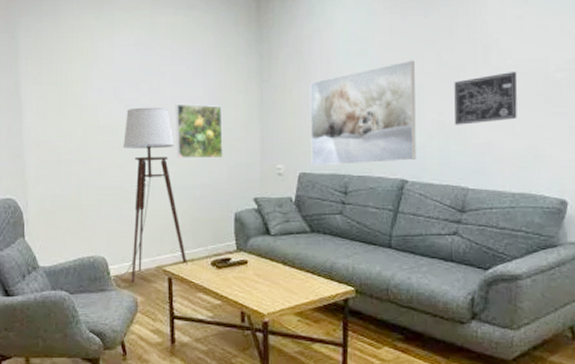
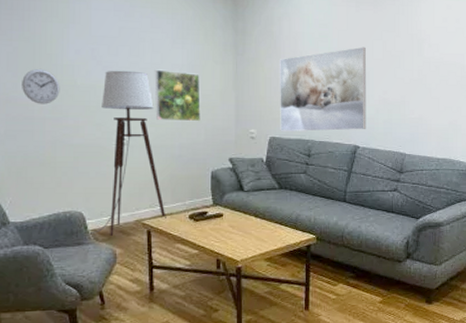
wall clock: none [50,110,85,147] -> present [22,68,60,104]
wall art: present [454,72,517,125] -> none [396,62,442,103]

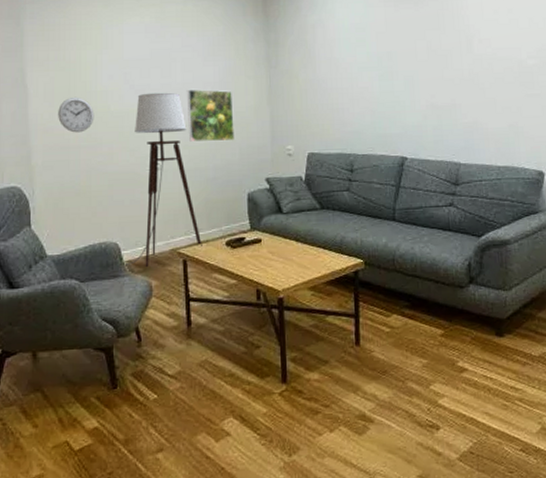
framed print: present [279,46,366,132] -> none [314,48,414,147]

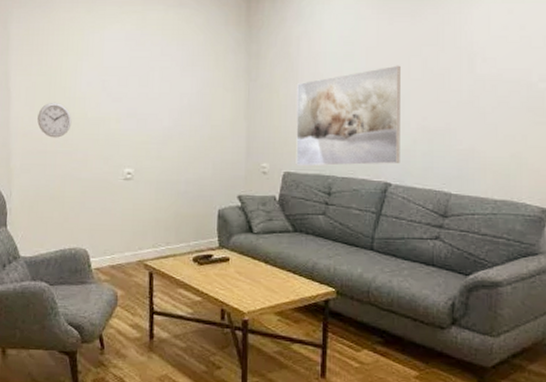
floor lamp: present [126,92,202,267] -> none [94,101,169,276]
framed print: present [186,89,235,142] -> none [162,99,210,155]
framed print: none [314,48,414,147] -> present [296,65,401,167]

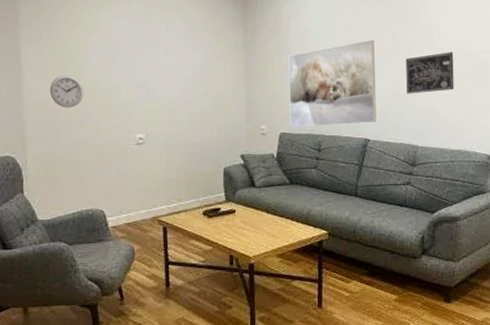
wall art: none [439,80,501,131] -> present [406,52,454,94]

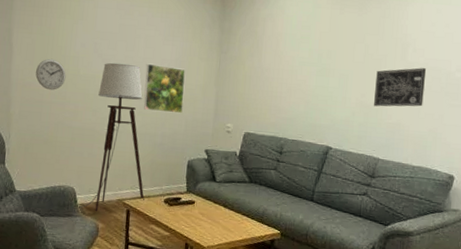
floor lamp: none [111,73,181,232] -> present [79,62,145,211]
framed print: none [169,71,213,120] -> present [143,63,185,114]
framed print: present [288,39,377,128] -> none [255,49,347,132]

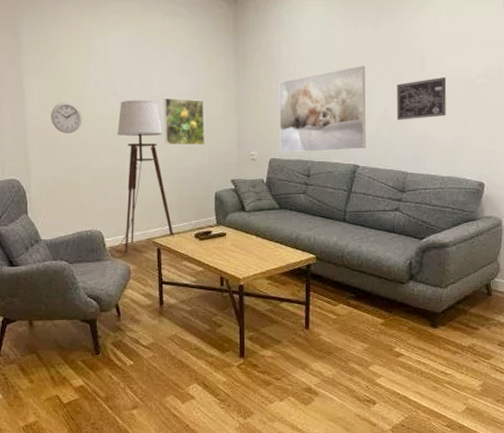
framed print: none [255,49,347,132] -> present [278,65,366,153]

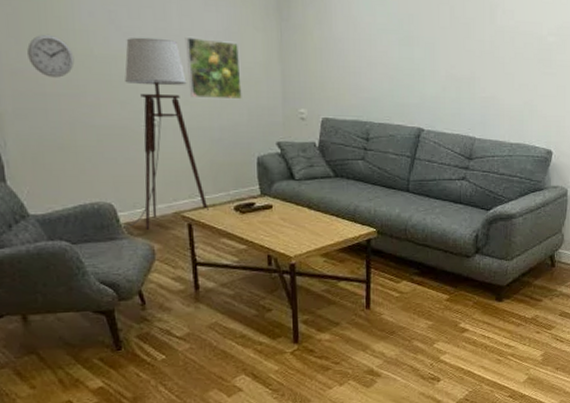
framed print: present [278,65,366,153] -> none [330,12,432,112]
wall art: present [397,77,447,120] -> none [465,32,518,79]

